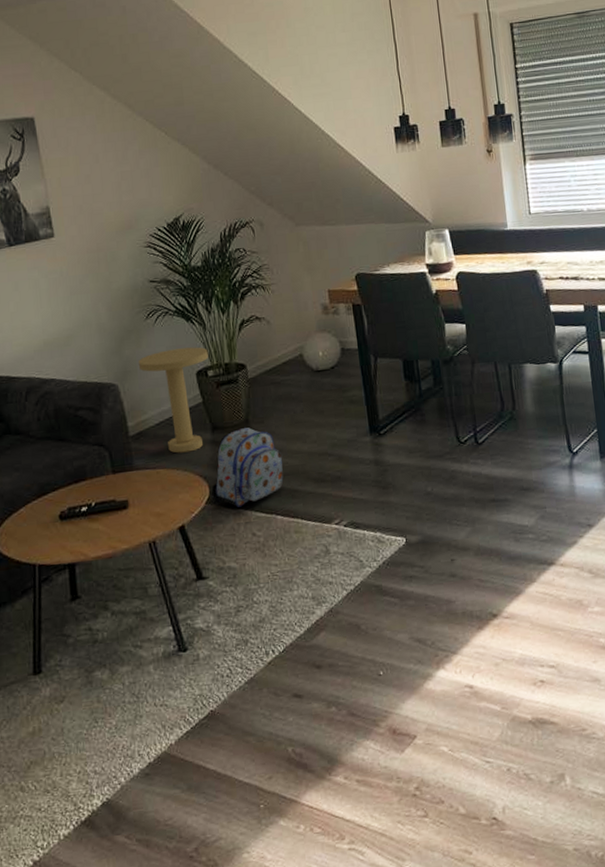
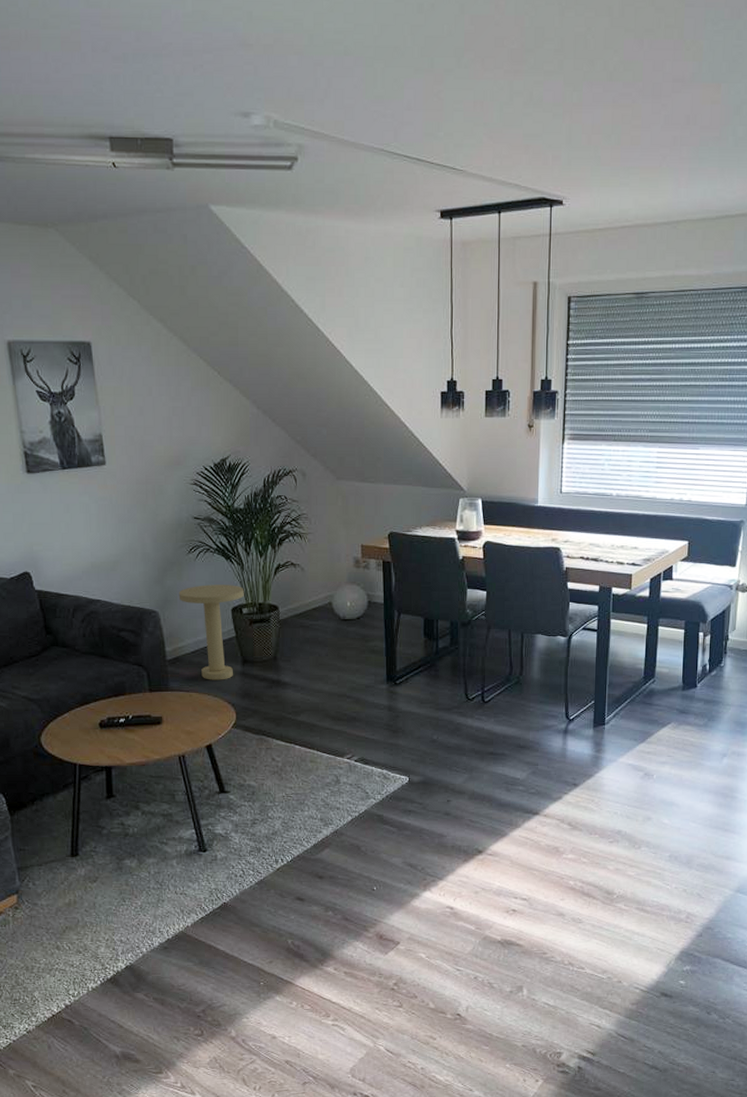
backpack: present [210,427,284,507] -> none [236,664,305,734]

